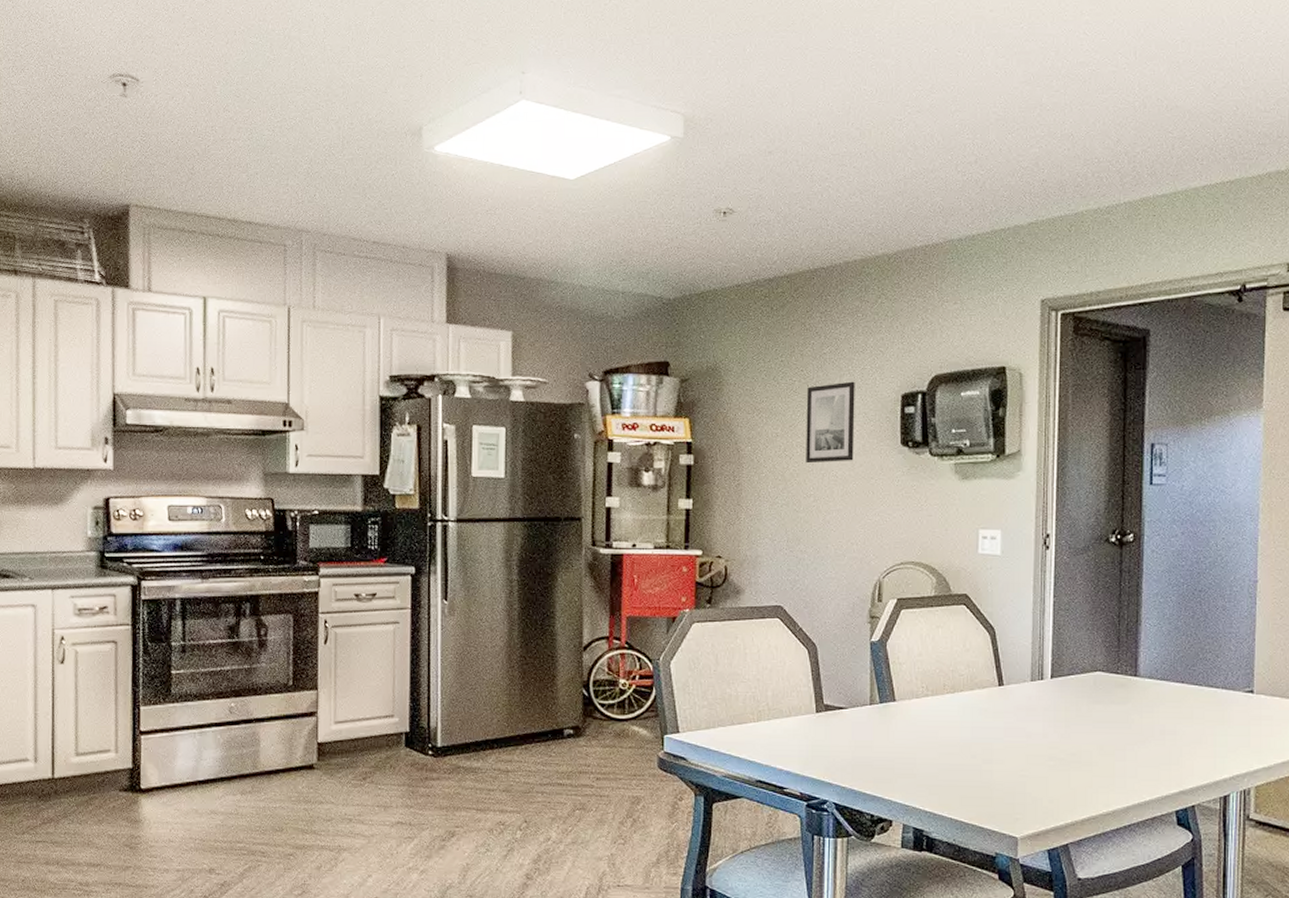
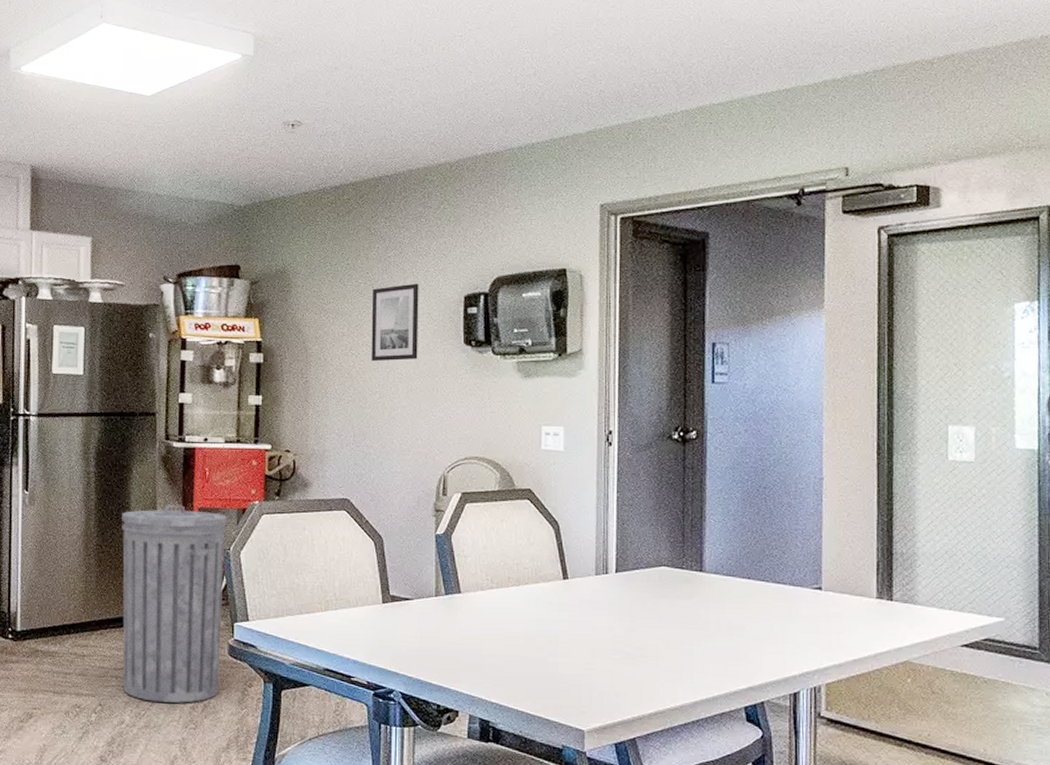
trash can: none [547,613,656,818] -> present [122,504,227,703]

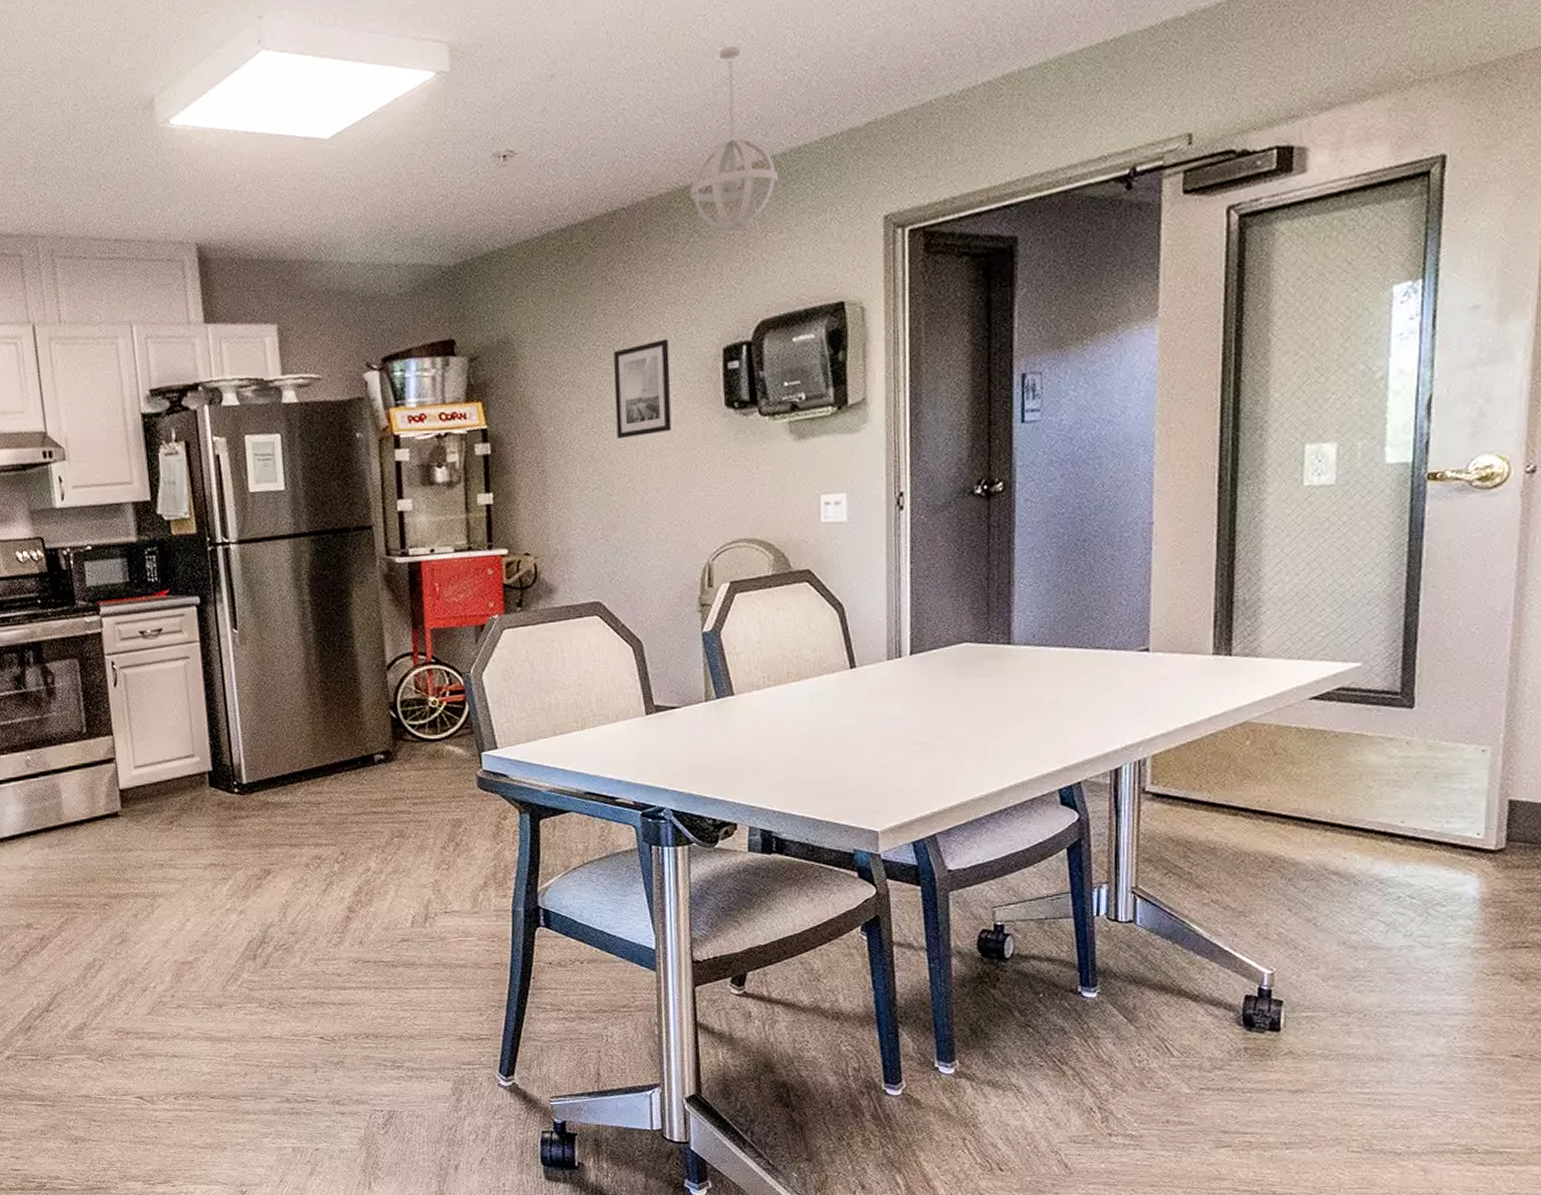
trash can: present [122,504,227,703] -> none [345,627,470,845]
pendant light: none [443,62,515,202] -> present [690,46,778,231]

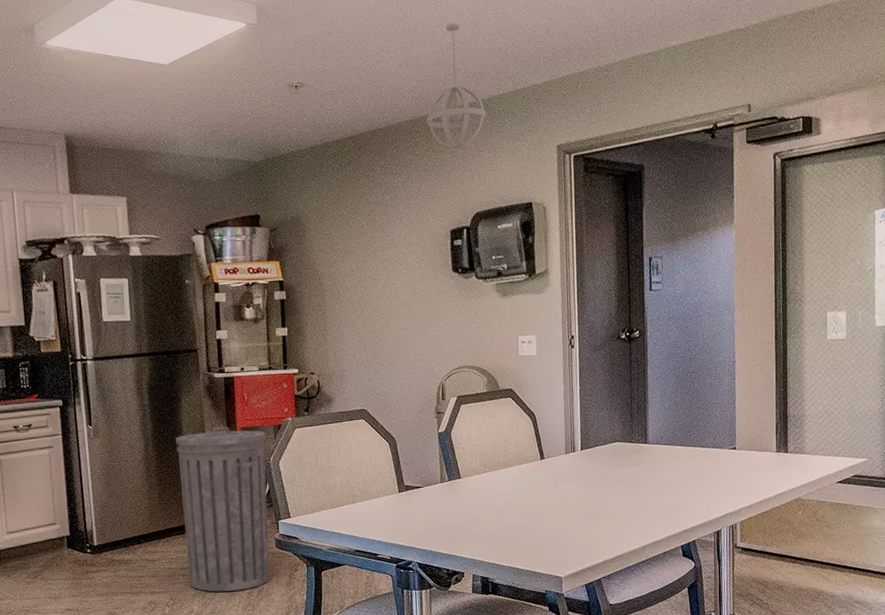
trash can: none [345,627,470,845] -> present [176,426,270,592]
wall art: present [613,338,672,440] -> none [374,221,415,292]

